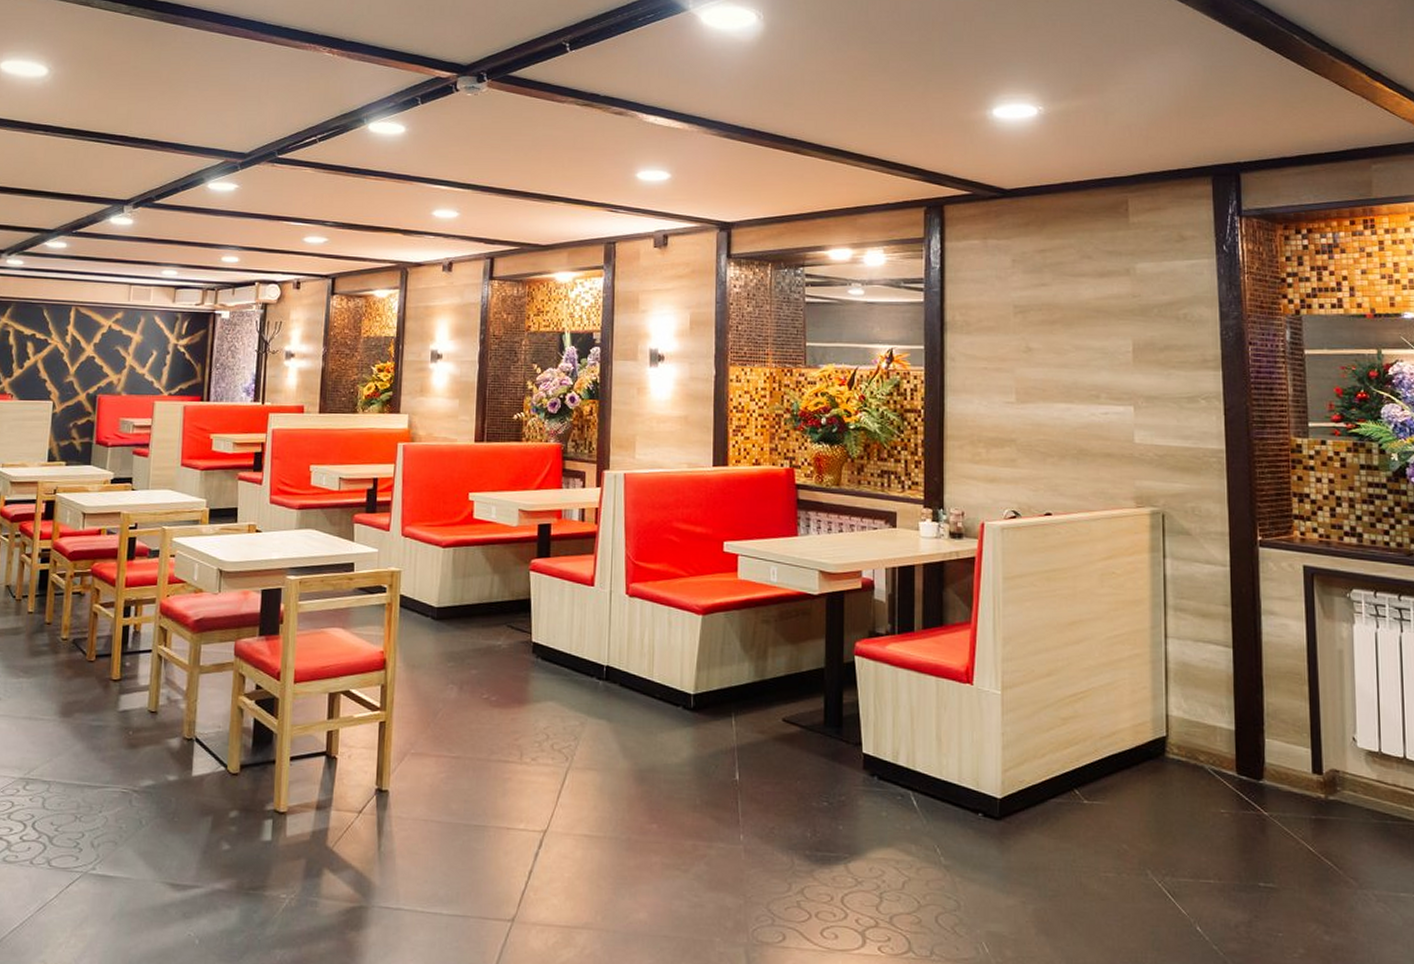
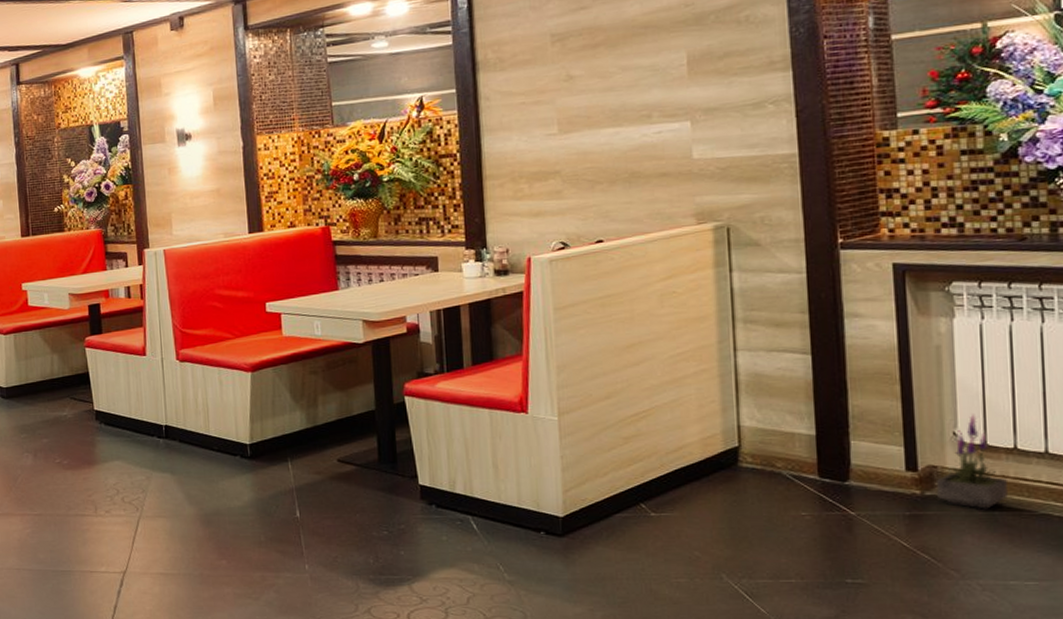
potted plant: none [1339,720,1398,818] -> present [937,414,1008,509]

